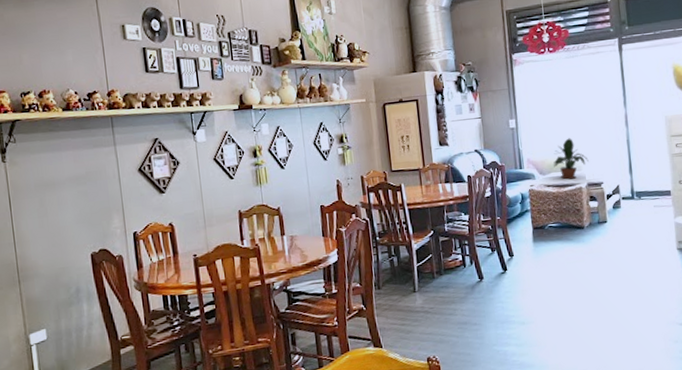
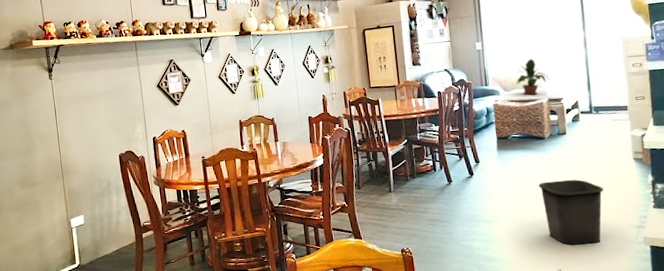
waste bin: none [577,273,646,347] -> present [538,179,603,246]

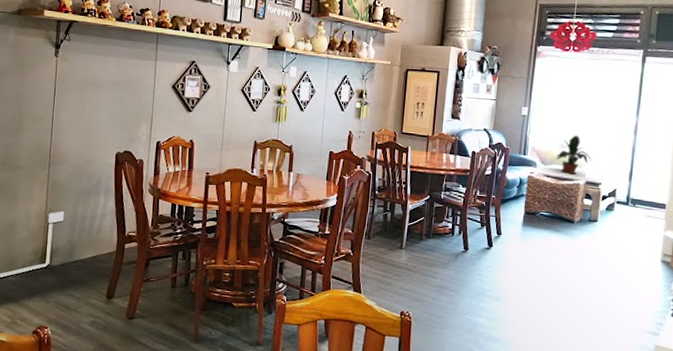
waste bin: present [538,179,603,246] -> none [558,268,624,342]

